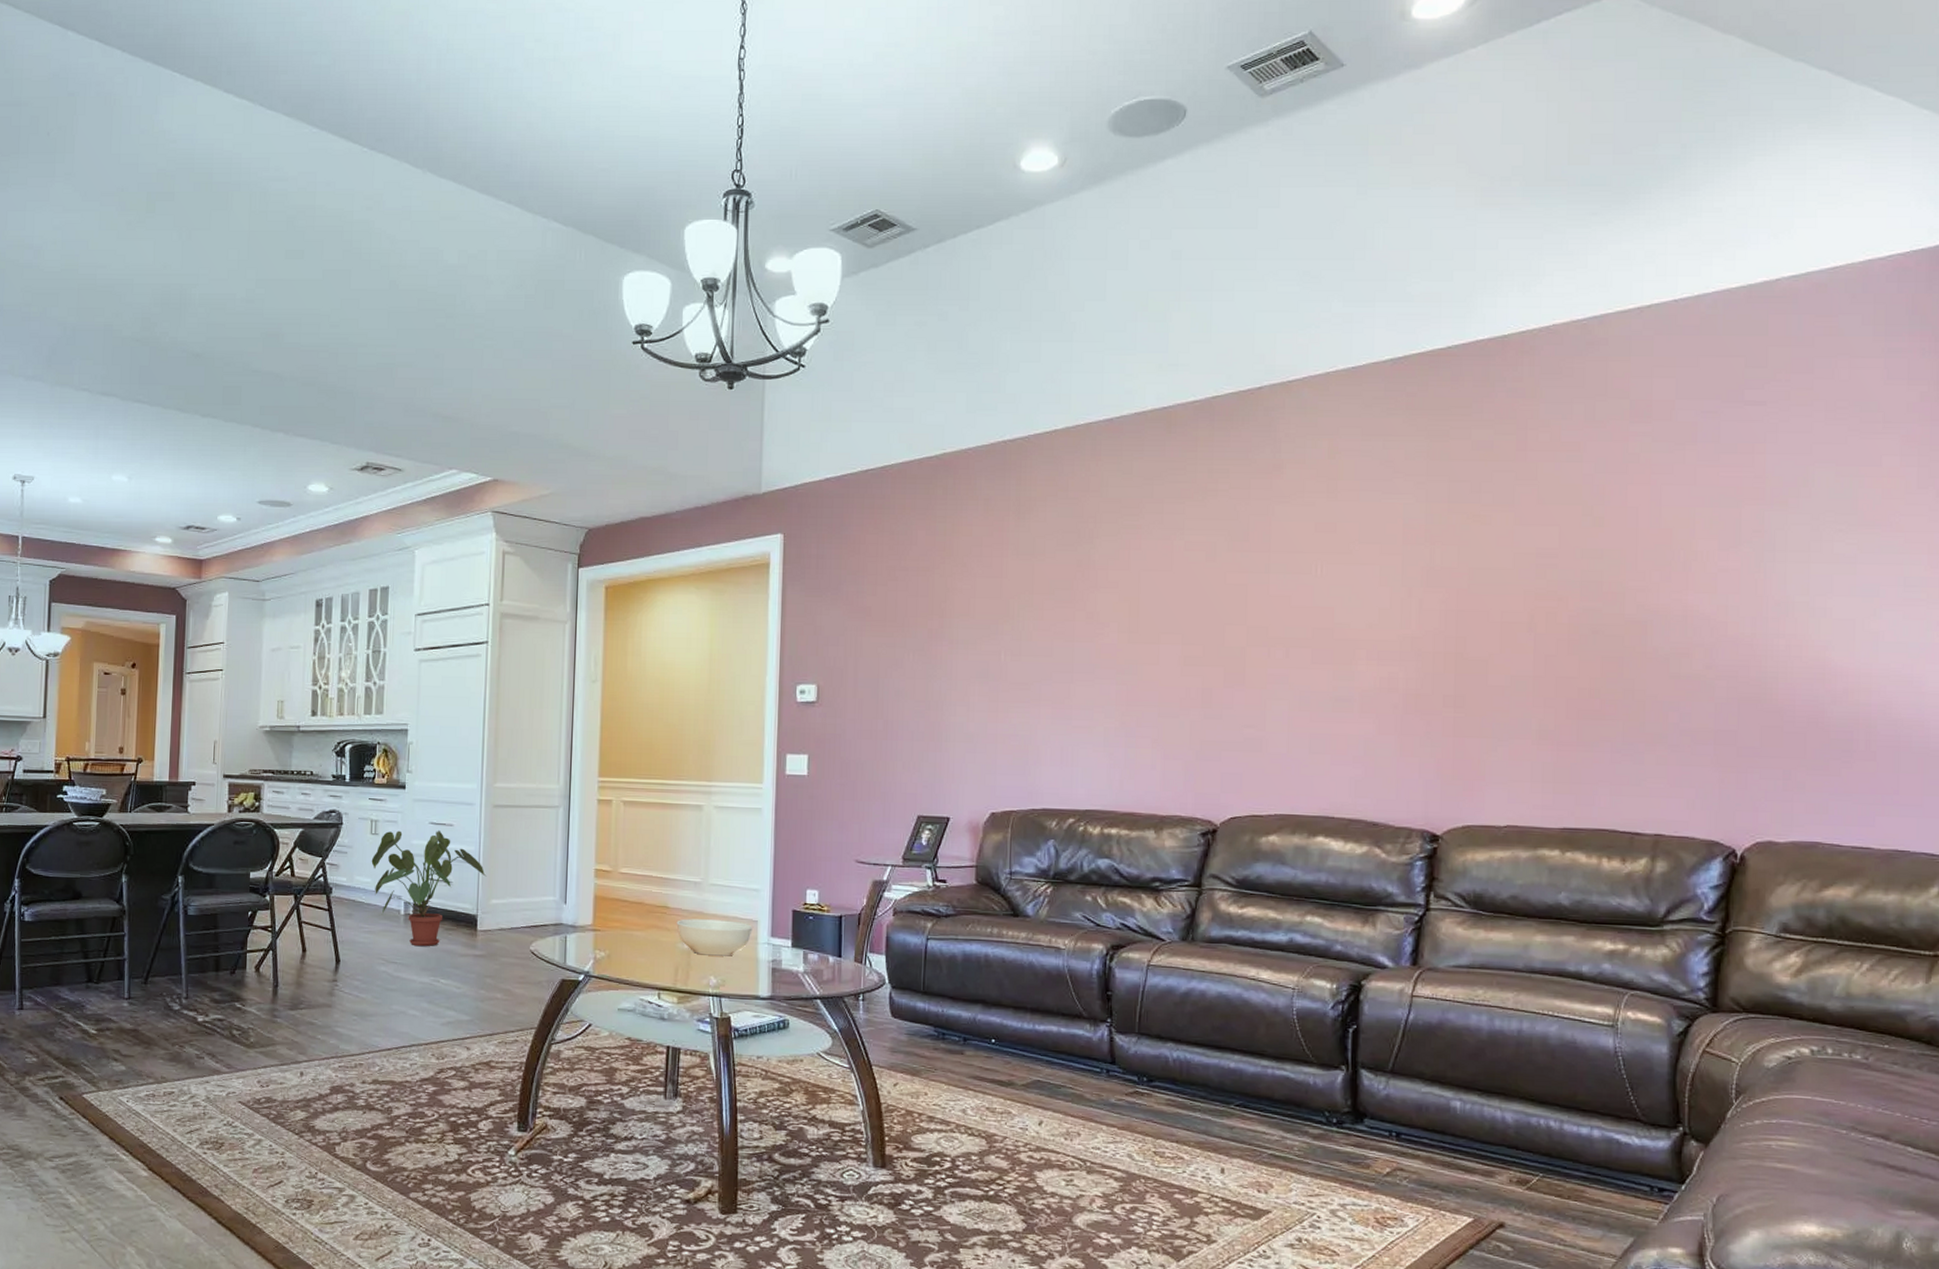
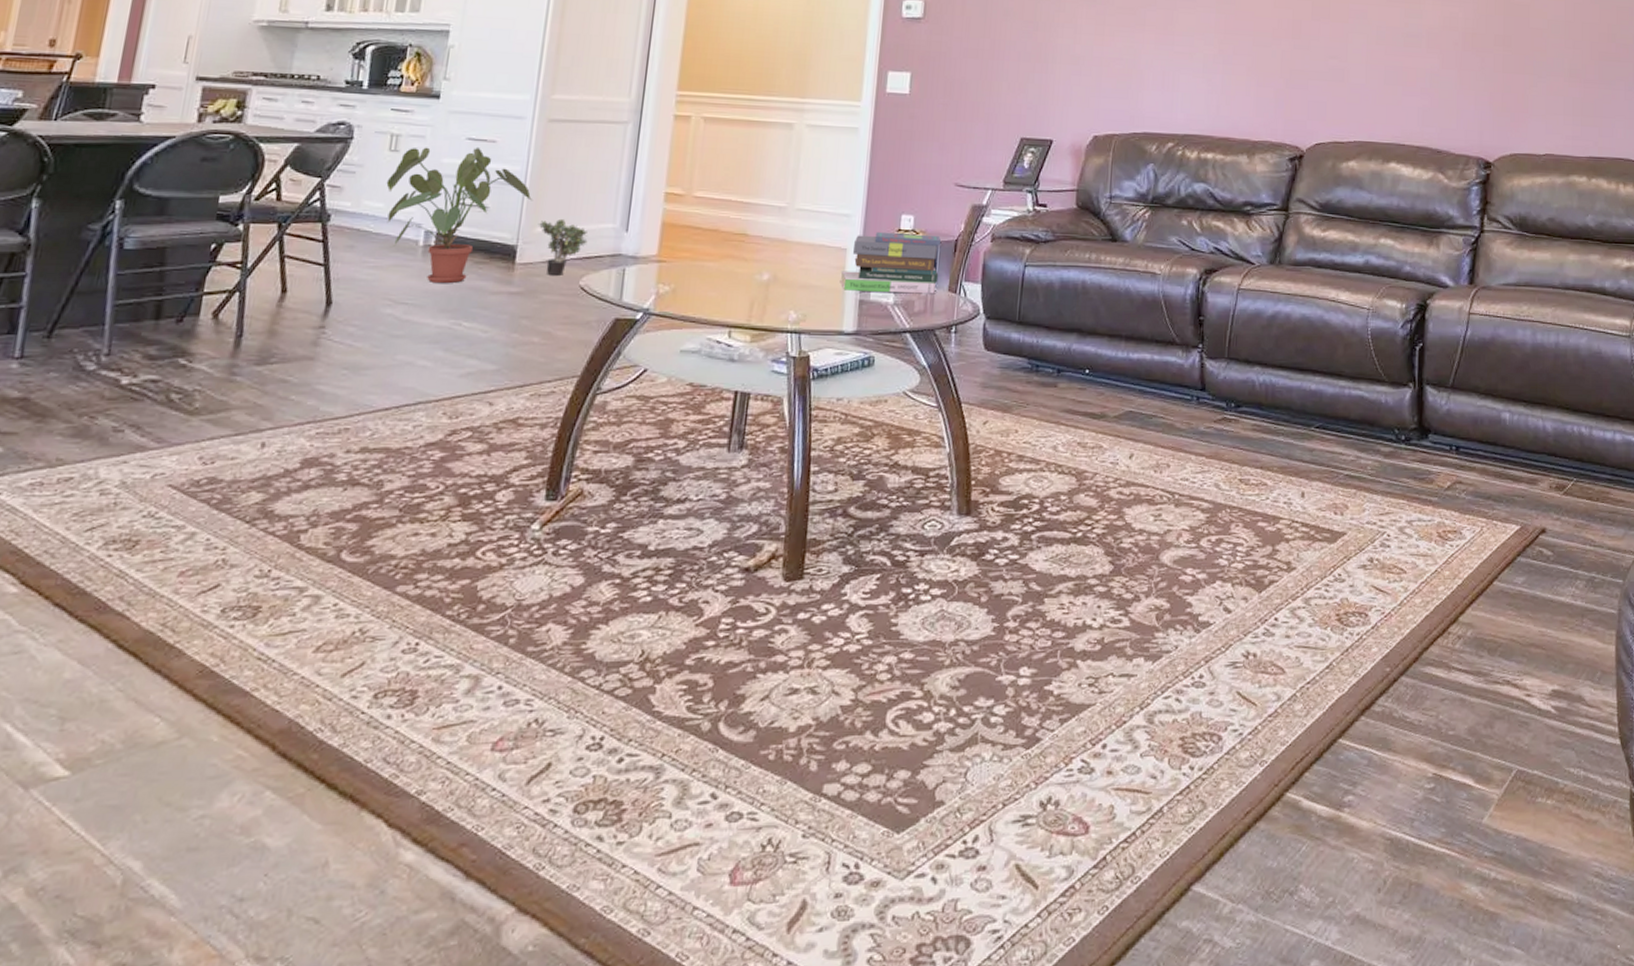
potted plant: none [492,892,534,941] -> present [538,218,588,275]
bowl: present [676,918,753,956] -> none [755,247,841,288]
books: none [753,905,846,964] -> present [839,231,942,294]

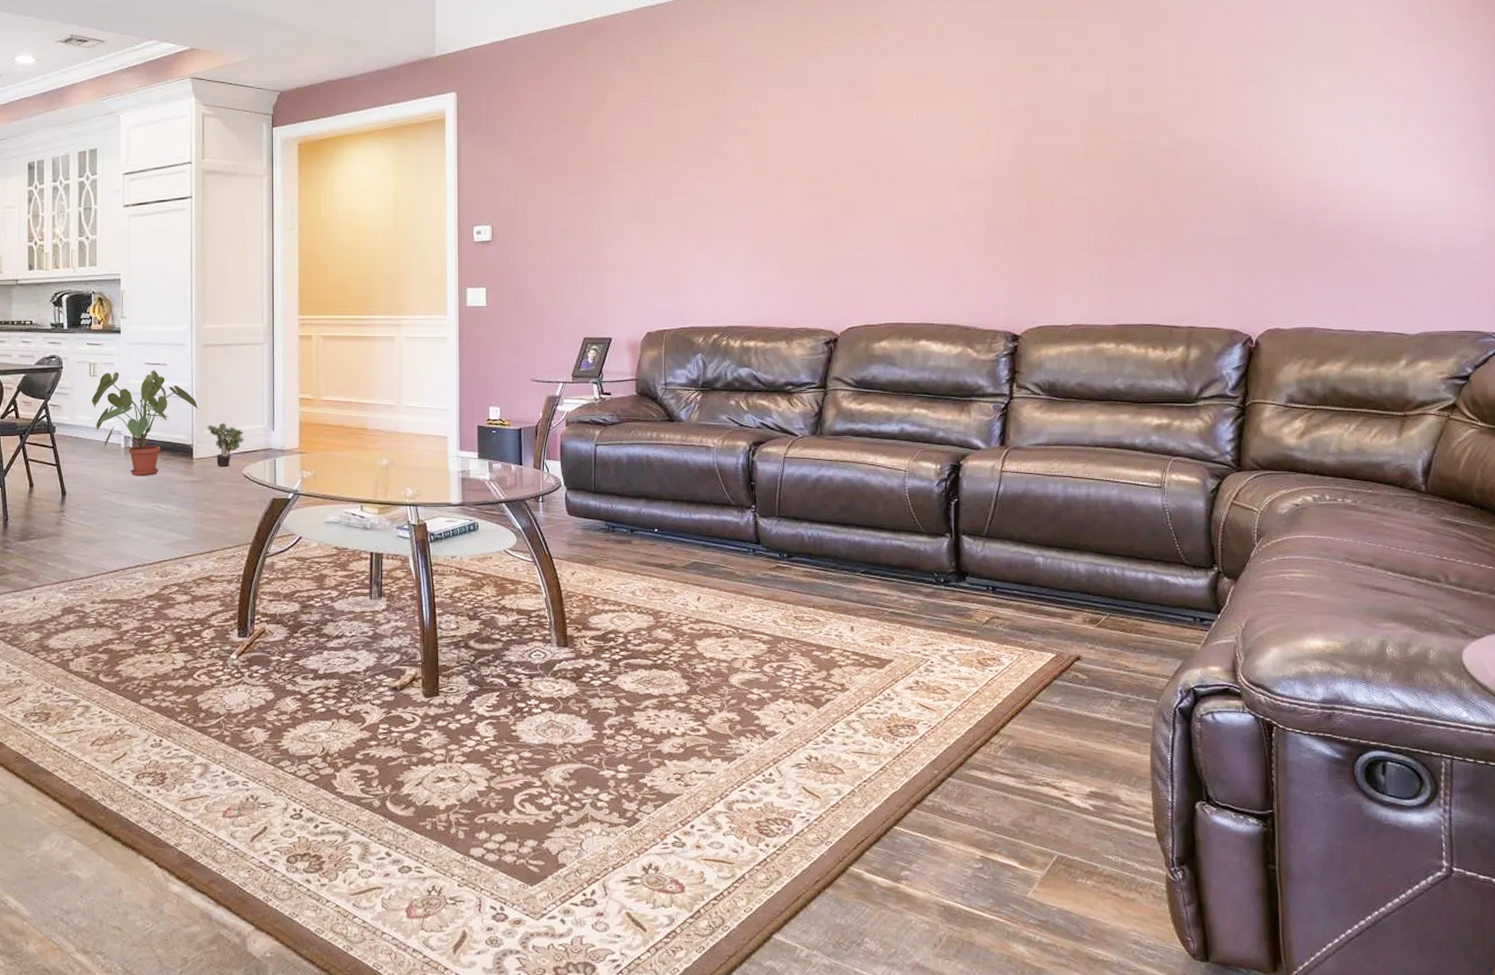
books: present [839,231,942,294] -> none [444,422,525,471]

